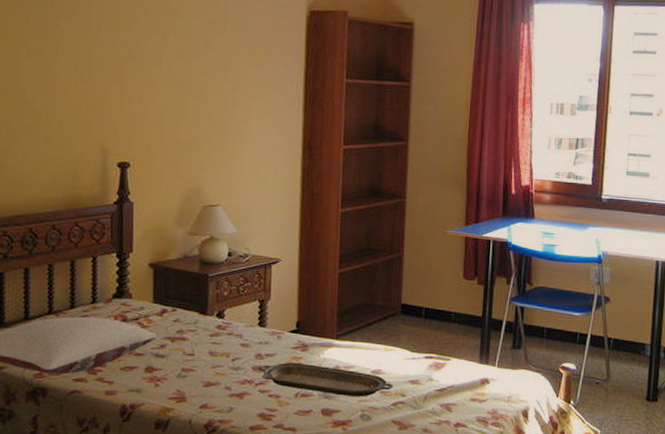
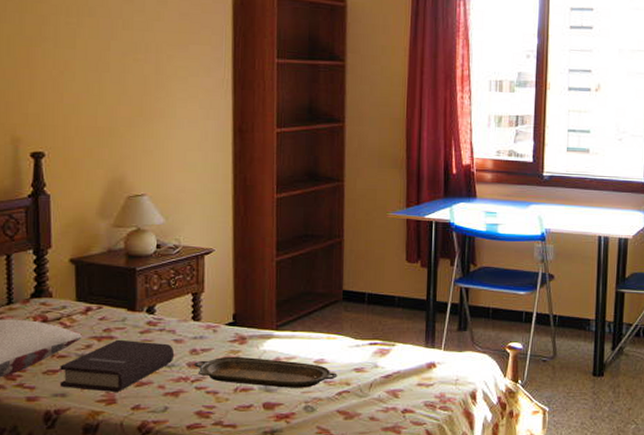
book: none [135,341,241,391] -> present [59,339,175,392]

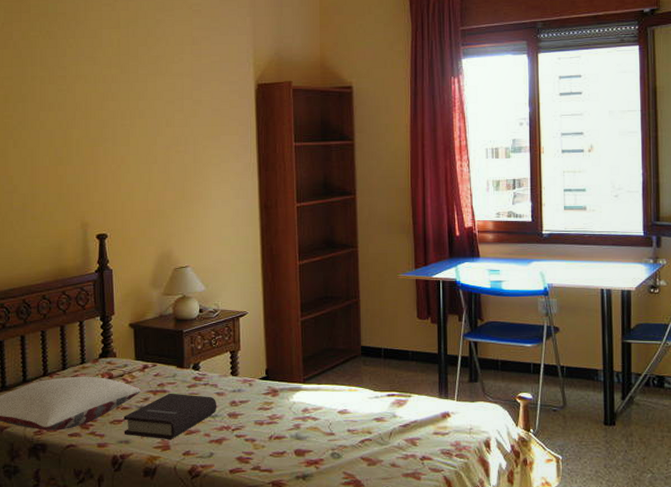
serving tray: present [193,356,338,388] -> none [234,407,360,436]

